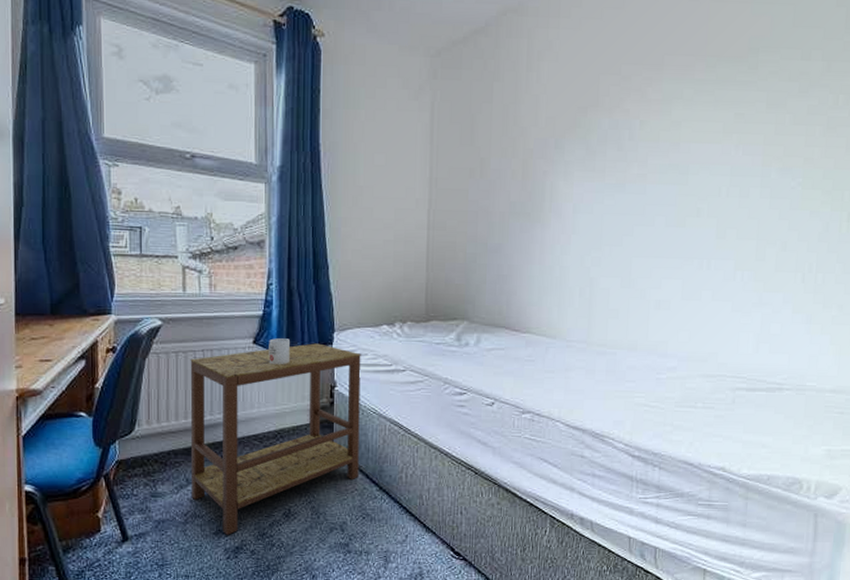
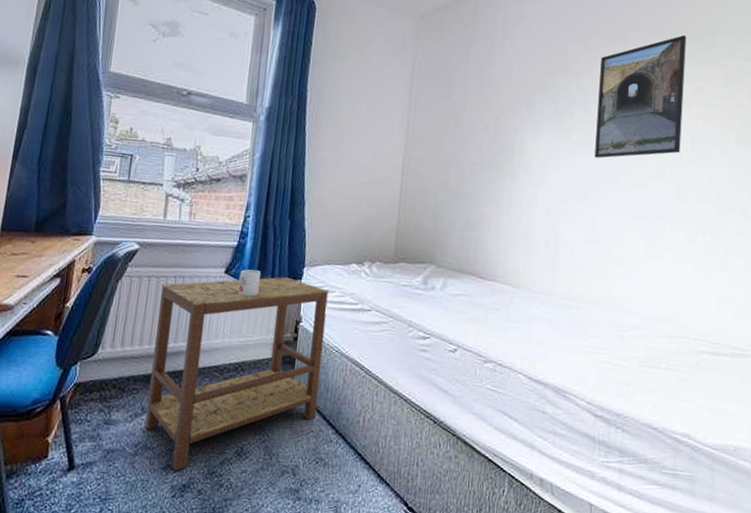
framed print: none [629,55,727,199] -> present [594,34,687,159]

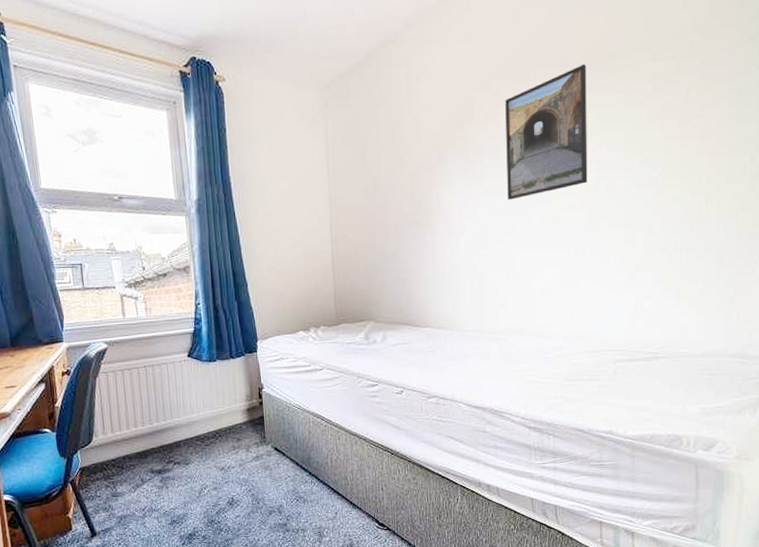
side table: present [145,277,329,471] -> none [135,352,290,524]
mug: present [238,269,261,297] -> none [201,350,221,374]

